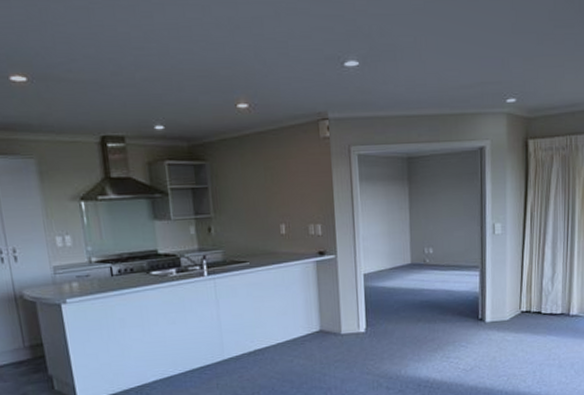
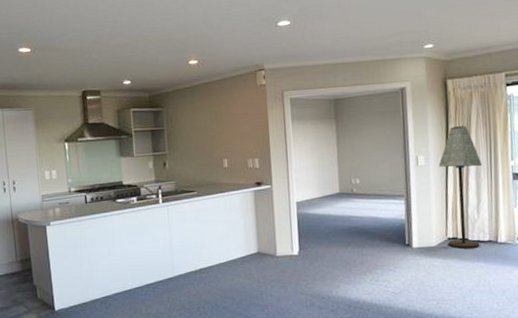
floor lamp: none [515,190,559,323] -> present [438,125,482,249]

